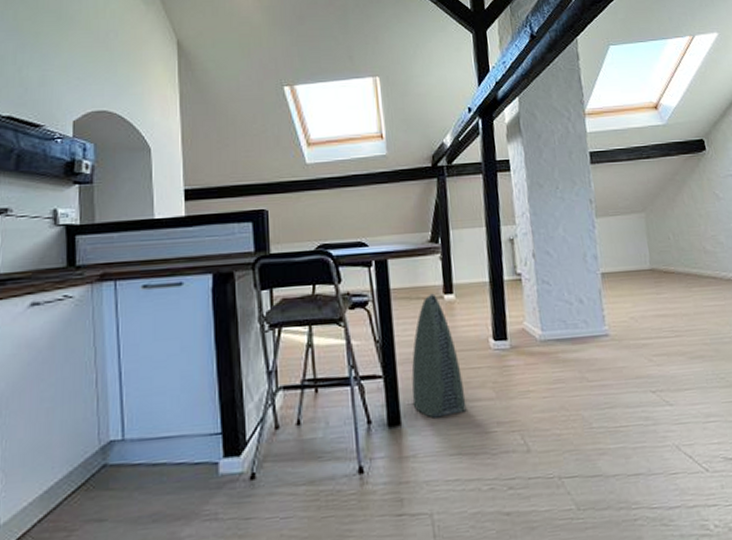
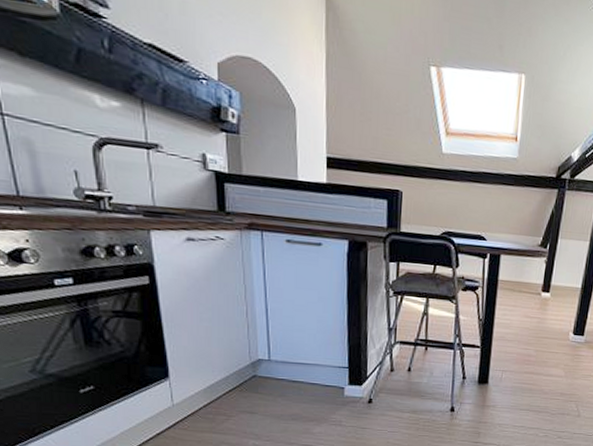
air purifier: present [411,293,467,419] -> none [500,289,542,383]

